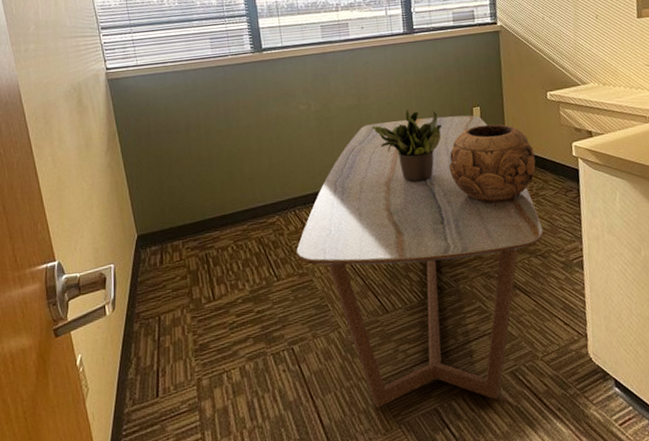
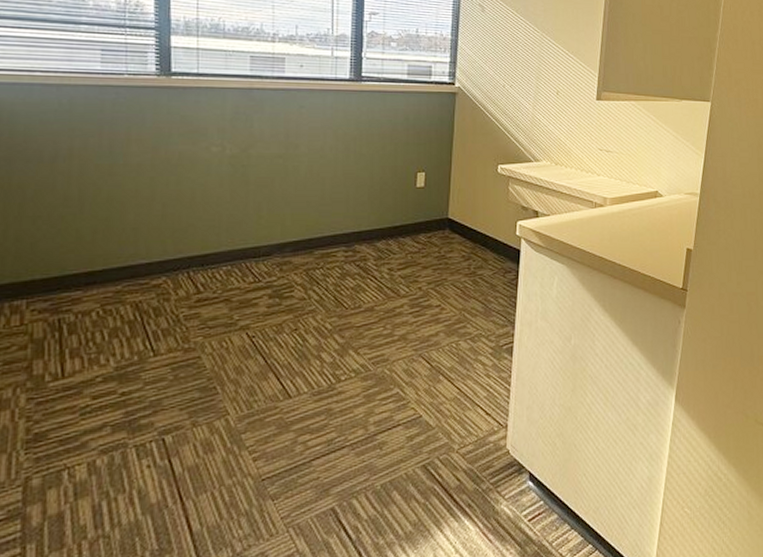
dining table: present [296,115,544,408] -> none [184,178,476,509]
potted plant: present [371,110,443,181] -> none [297,167,381,249]
decorative bowl: present [448,124,536,203] -> none [382,193,477,279]

